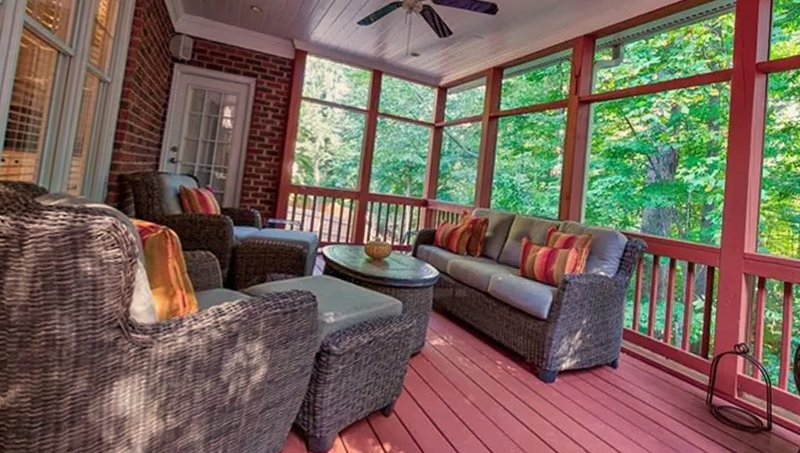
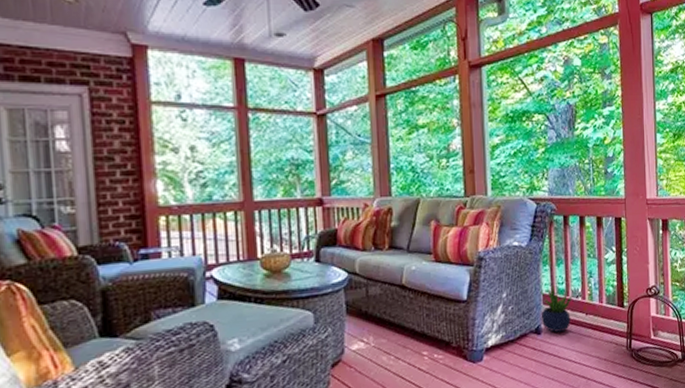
potted plant: none [618,321,655,371] -> present [538,285,573,333]

